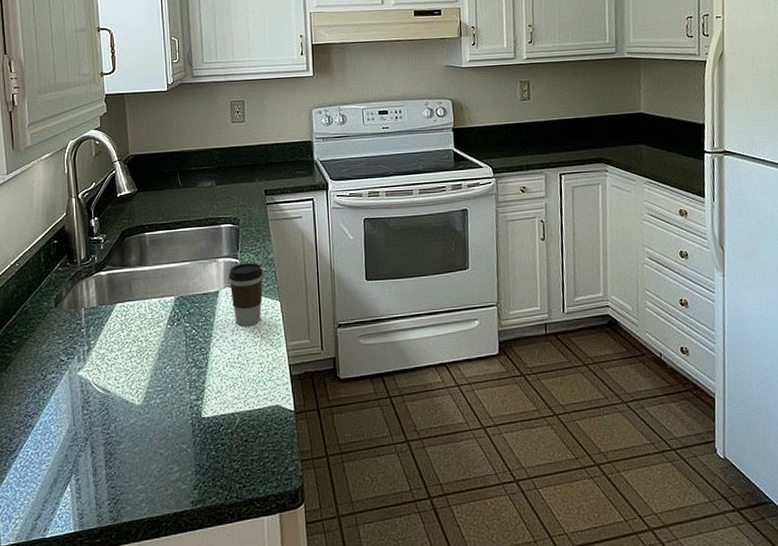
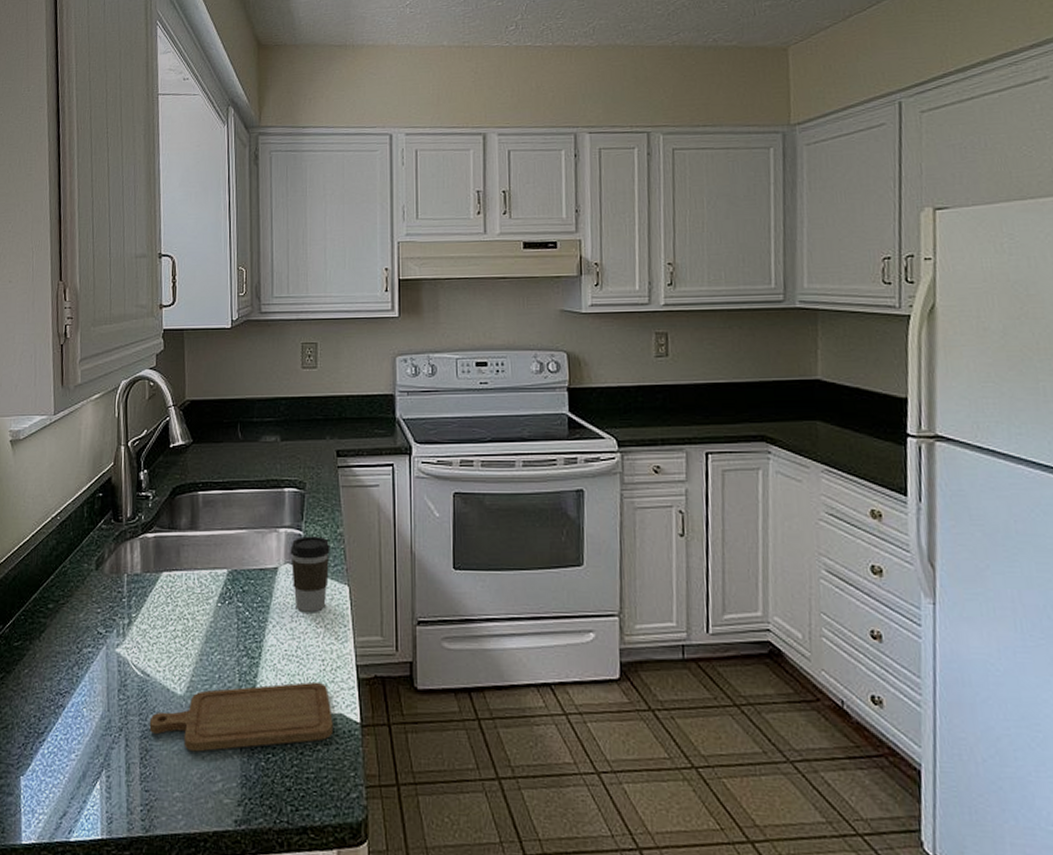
chopping board: none [112,381,272,450] -> present [149,681,333,752]

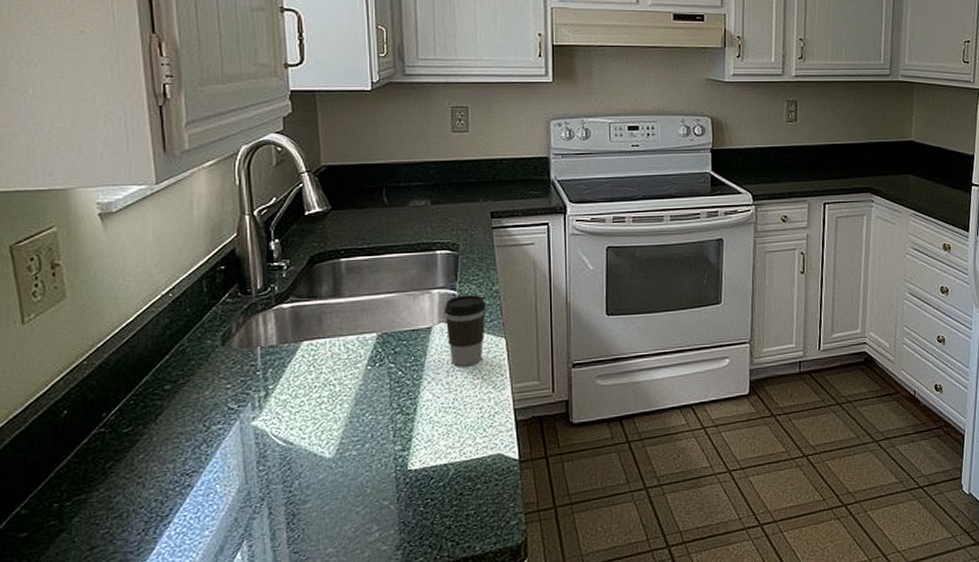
chopping board: present [149,681,333,752] -> none [295,428,492,509]

